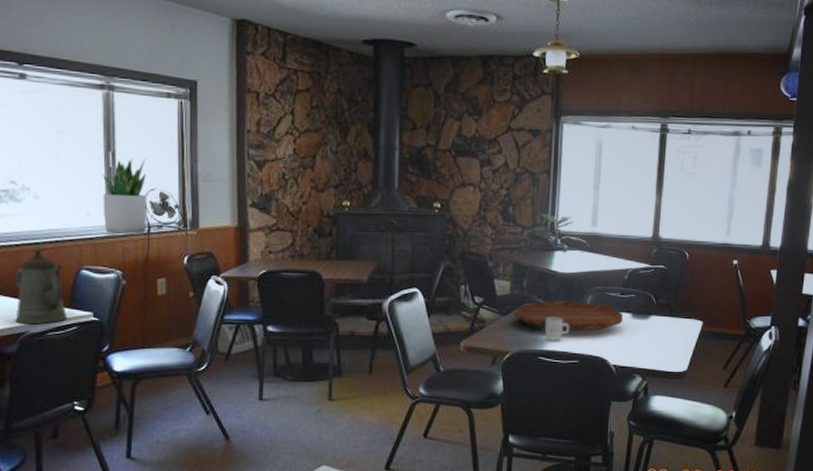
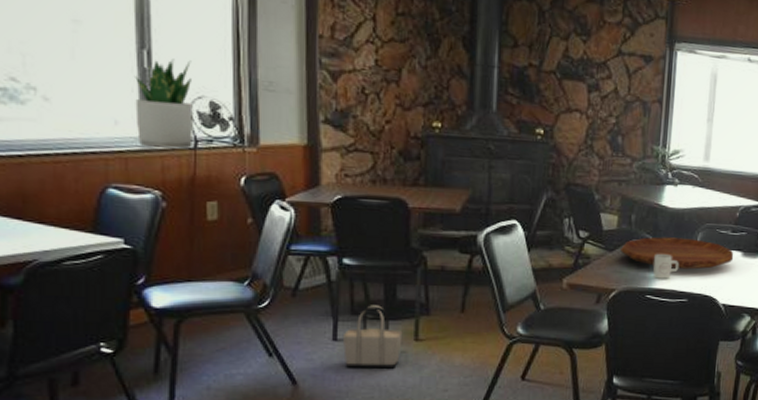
coffee pot: present [15,246,68,325] -> none [18,158,90,252]
shopping bag: none [267,367,318,426] -> present [342,303,403,369]

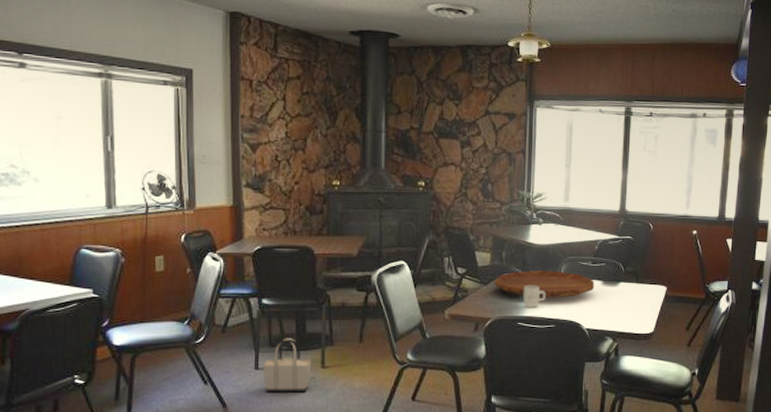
planter: present [135,58,193,149] -> none [102,142,145,214]

